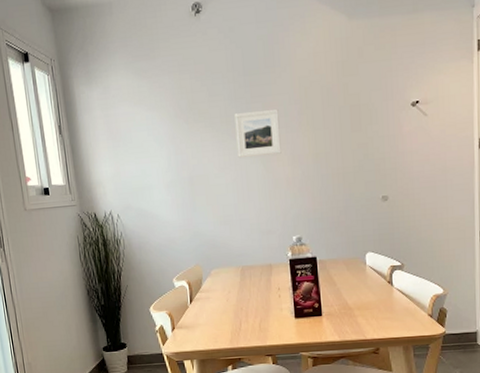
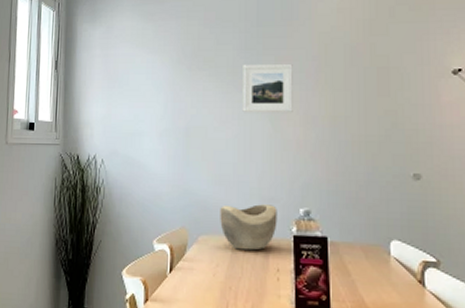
decorative bowl: none [227,236,276,277] -> present [220,204,277,251]

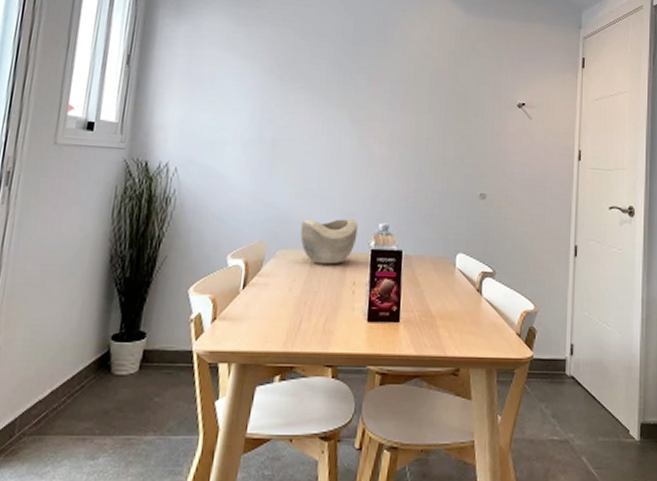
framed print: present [242,63,293,114] -> none [332,79,384,132]

